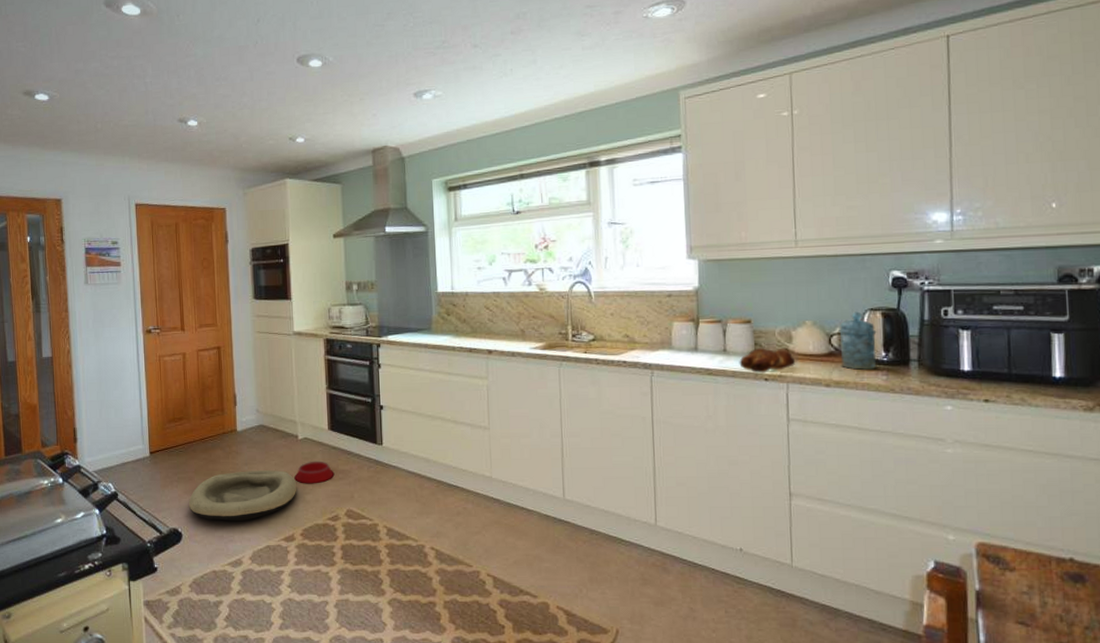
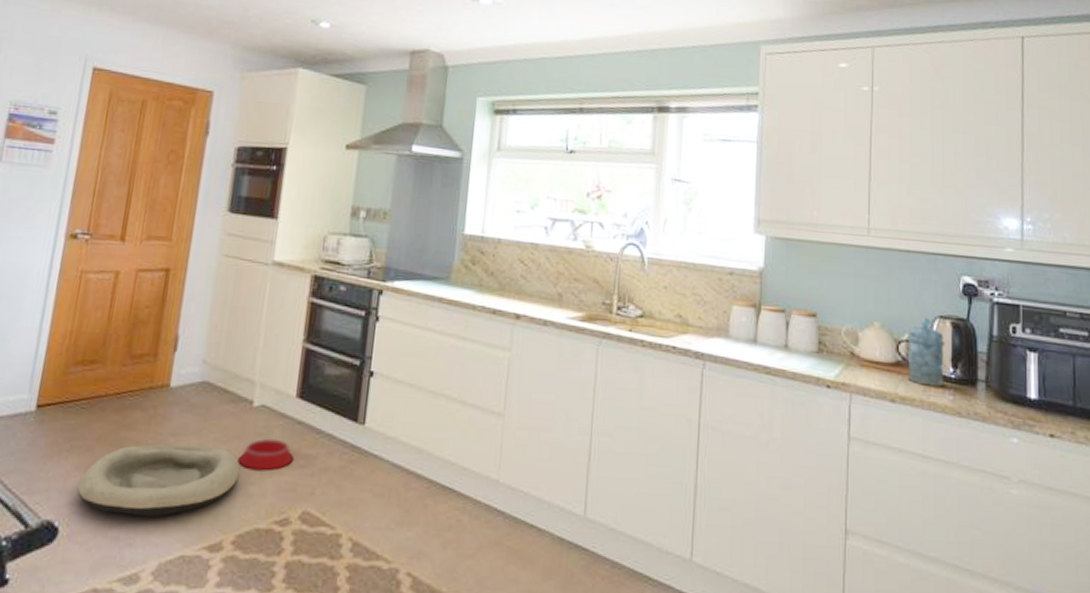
bread loaf: present [739,348,796,374] -> none [800,348,861,379]

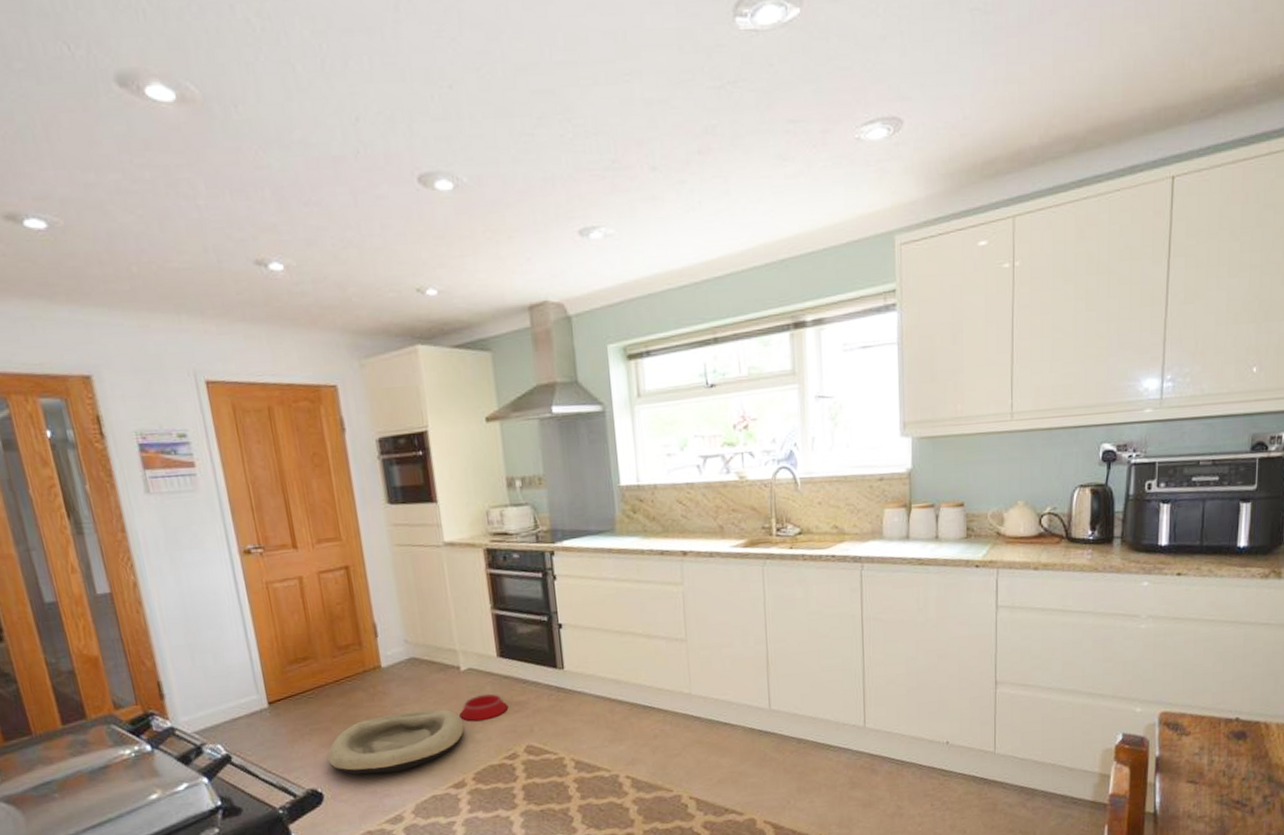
canister: present [907,317,946,387] -> none [1049,488,1085,551]

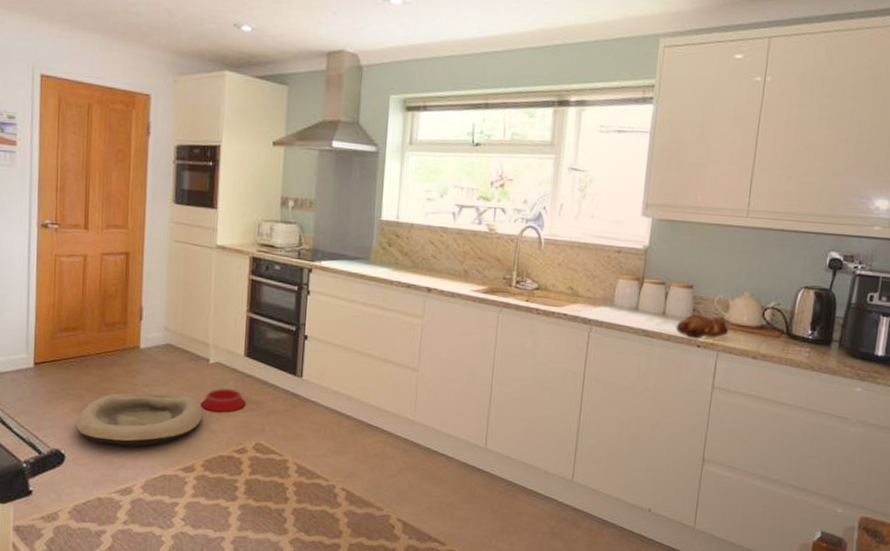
bread loaf: none [951,532,1007,560] -> present [675,314,729,340]

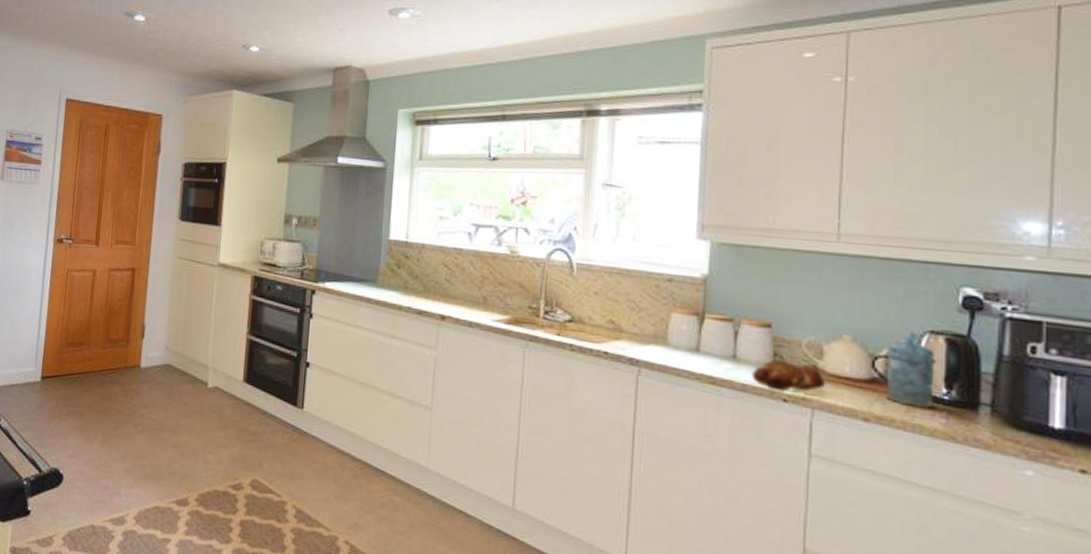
dog bed: present [75,392,203,447] -> none [75,413,200,473]
pet bowl: present [201,388,246,413] -> none [197,415,244,443]
canister: none [770,288,807,346] -> present [886,332,937,408]

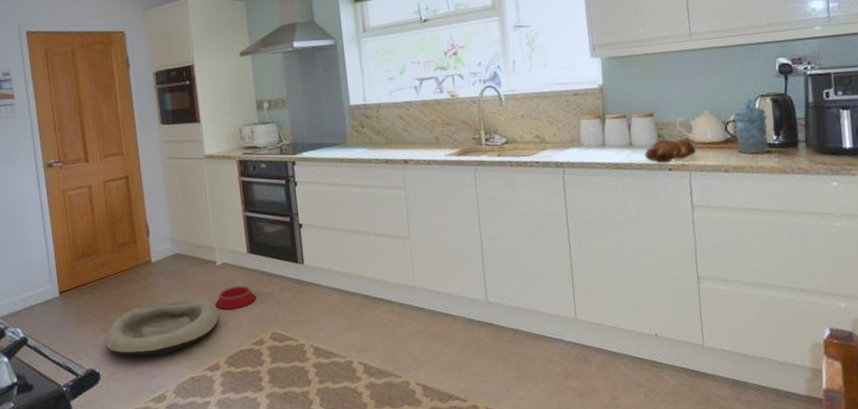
dog bed: none [75,413,200,473] -> present [104,299,219,357]
pet bowl: none [197,415,244,443] -> present [215,285,257,310]

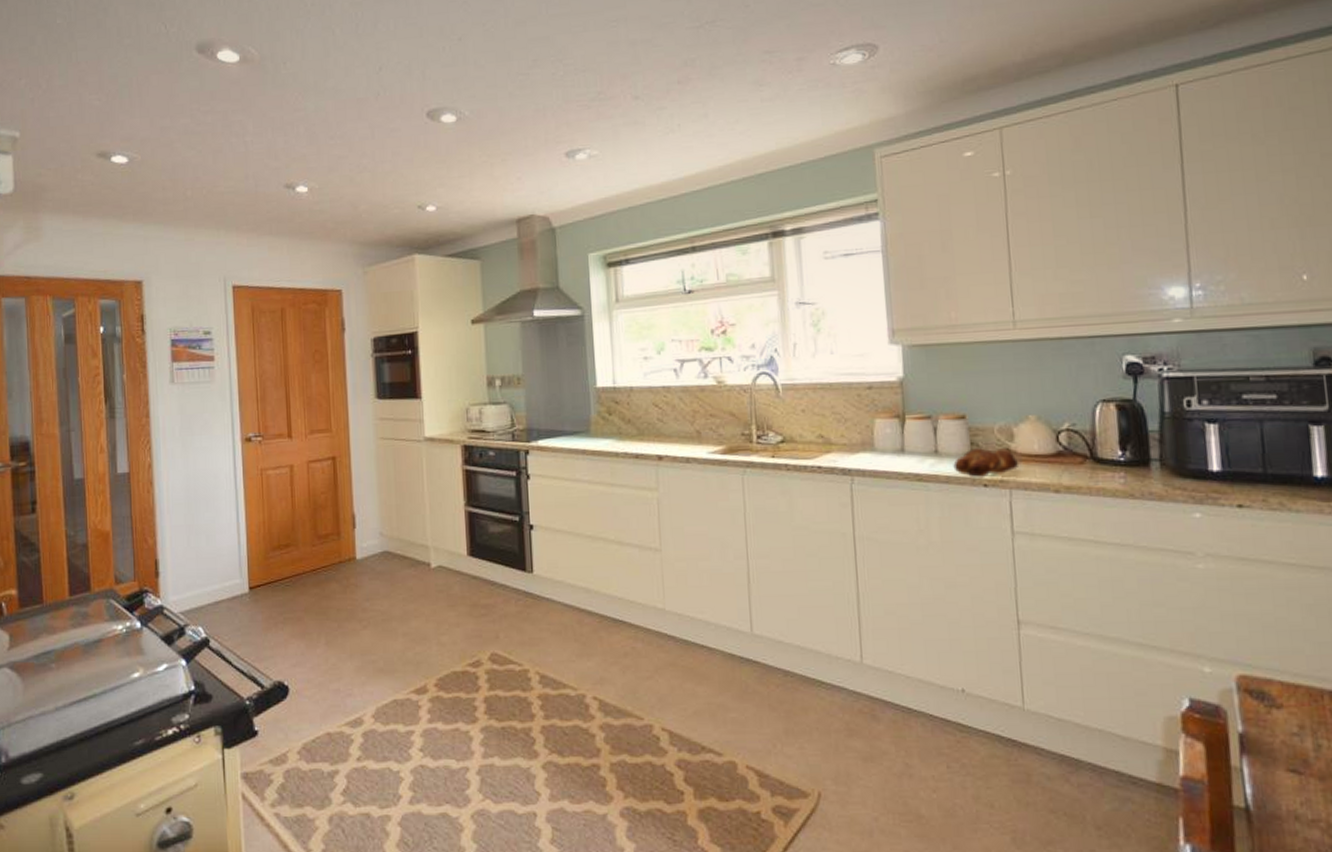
dog bed: present [104,299,219,357] -> none [296,606,430,671]
pet bowl: present [215,285,257,310] -> none [427,593,475,623]
canister: present [733,98,769,154] -> none [1067,403,1112,472]

